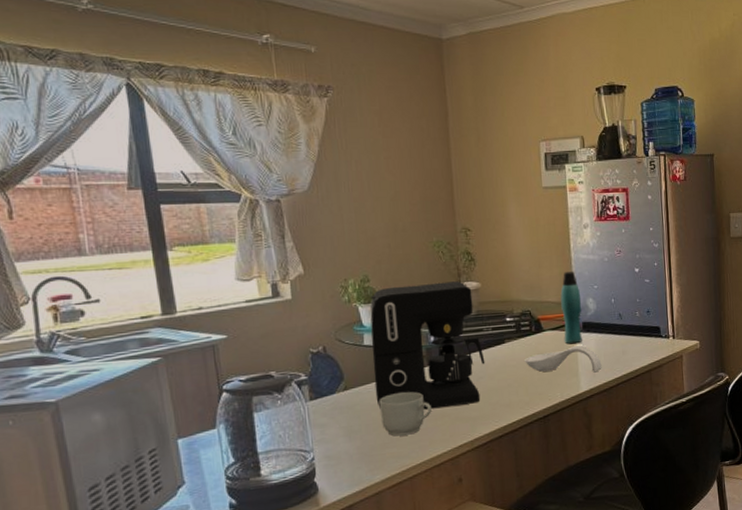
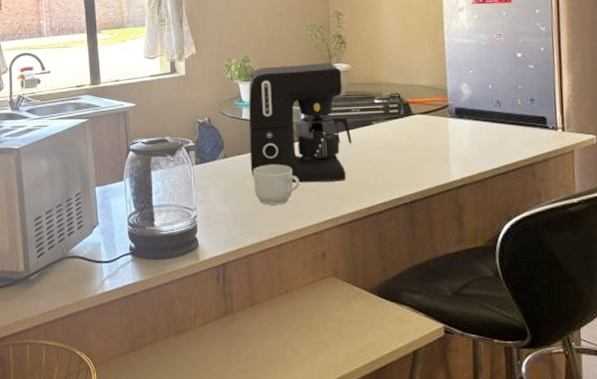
spoon rest: present [524,345,602,373] -> none [392,131,476,161]
bottle: present [560,272,582,344] -> none [432,55,455,130]

